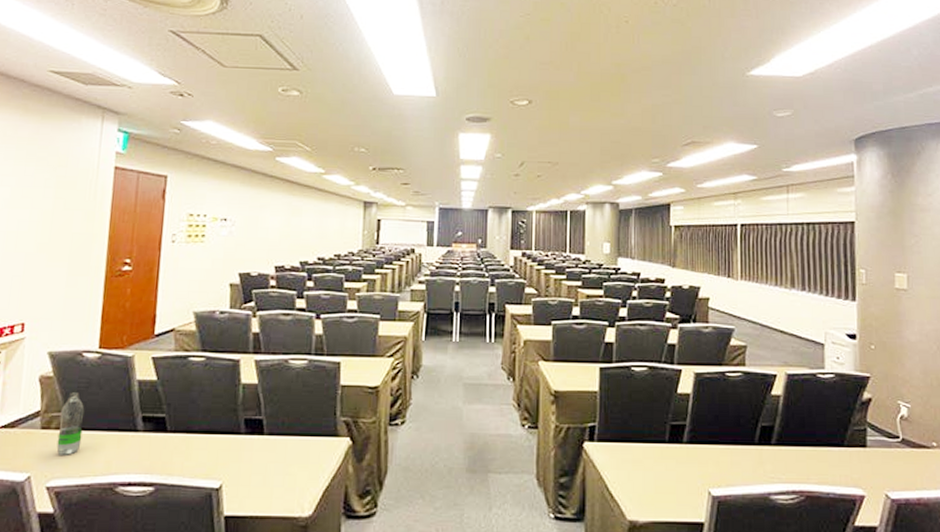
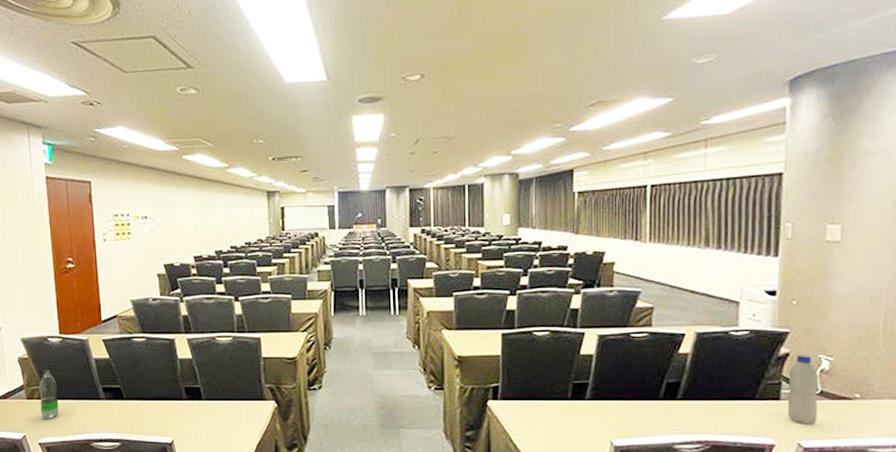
water bottle: none [873,400,901,474] -> present [787,355,818,425]

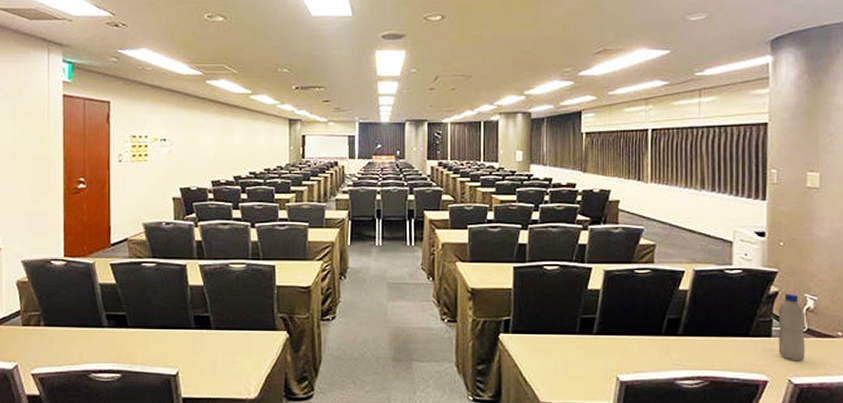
bottle: present [39,370,59,419] -> none [37,295,57,348]

